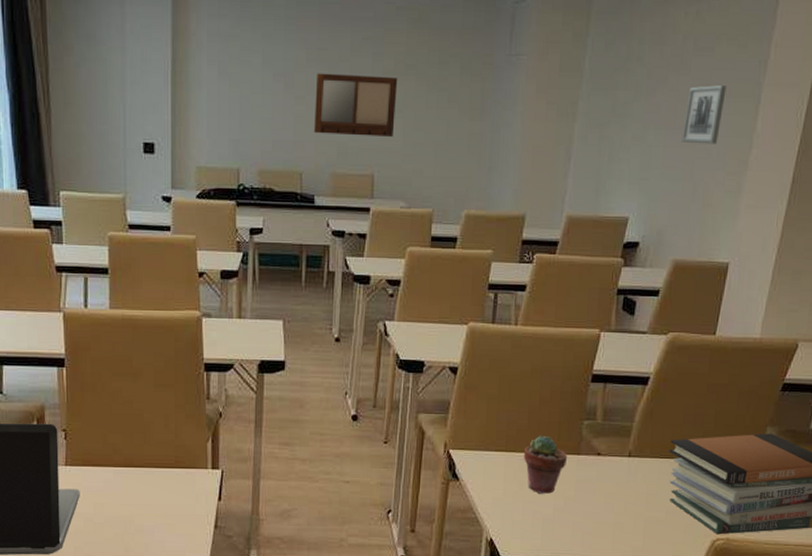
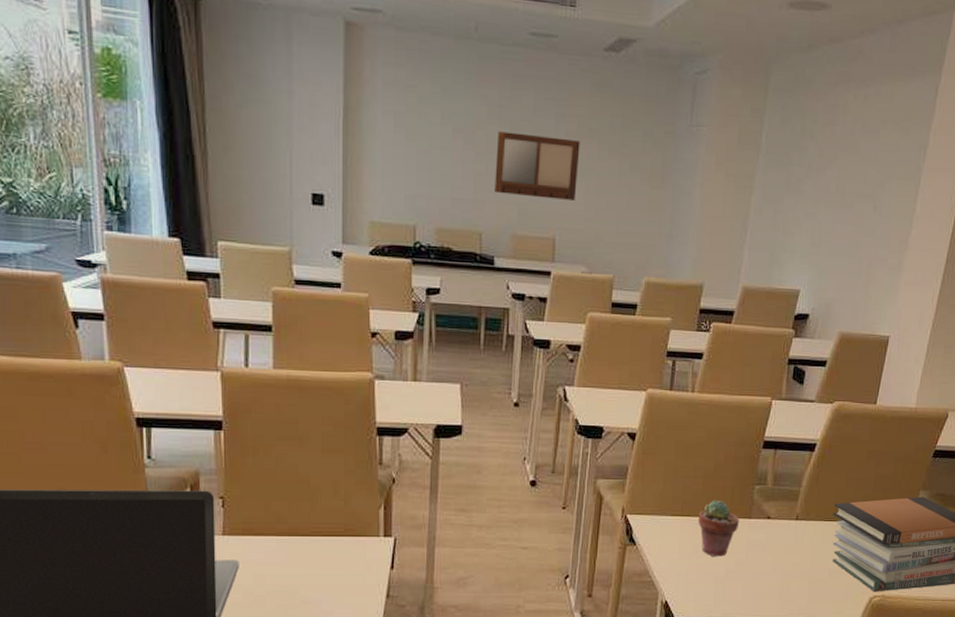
wall art: present [681,85,727,144] -> none [849,167,891,223]

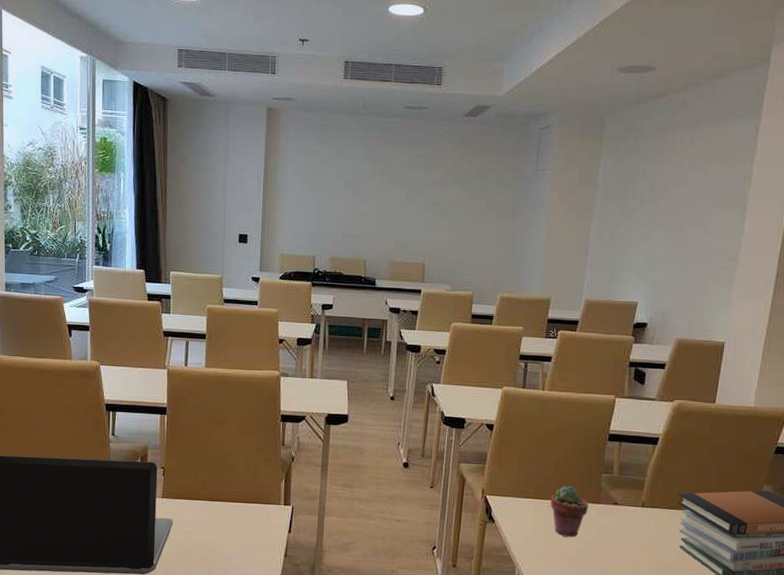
writing board: present [495,131,580,200] -> none [377,182,445,233]

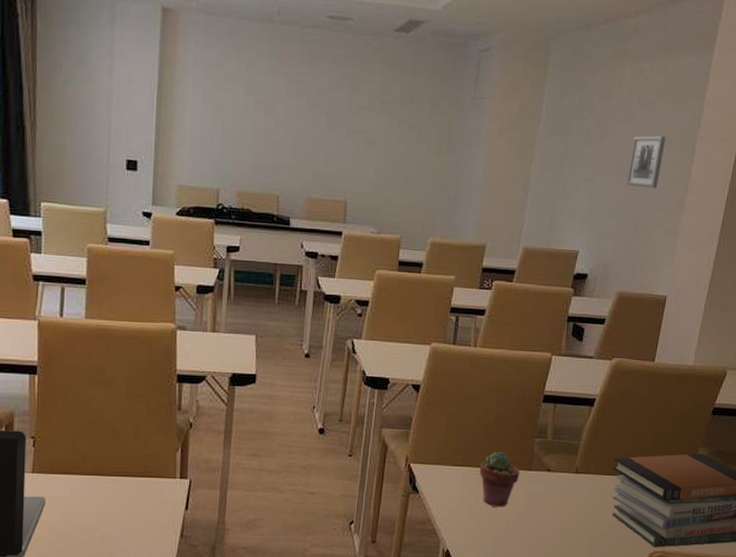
wall art: none [680,196,718,244] -> present [626,136,666,189]

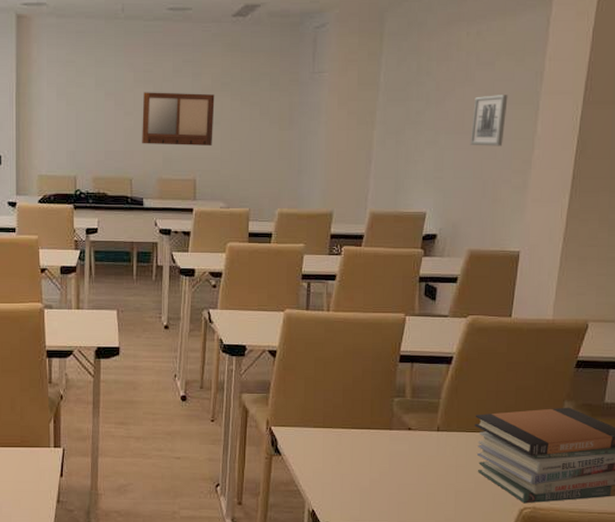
writing board: none [292,104,372,166] -> present [142,92,215,146]
potted succulent: present [479,451,521,507] -> none [339,412,381,467]

